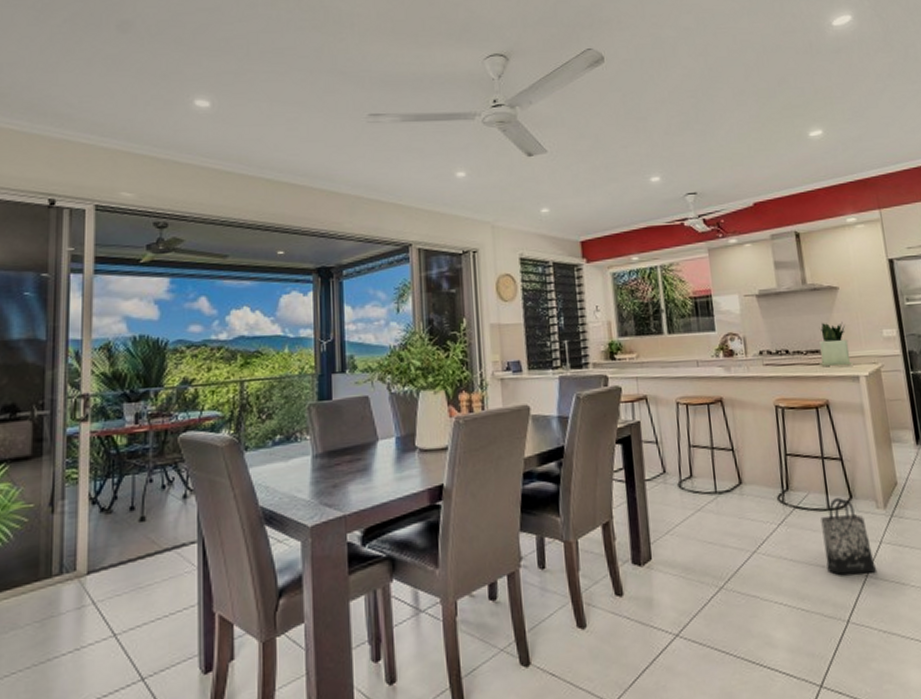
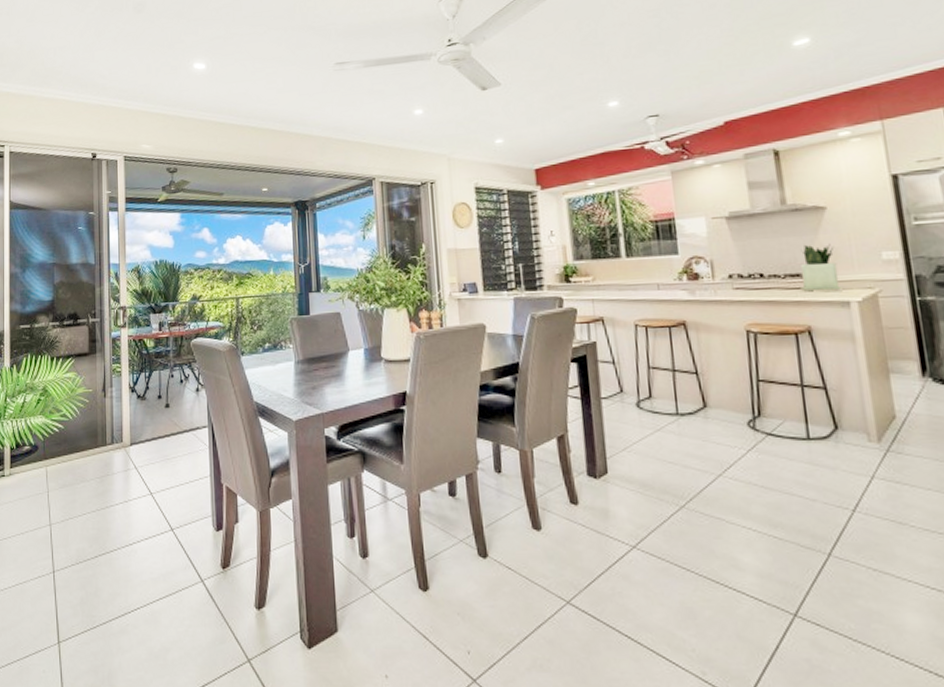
shopping bag: present [821,498,878,575] -> none [798,428,868,508]

